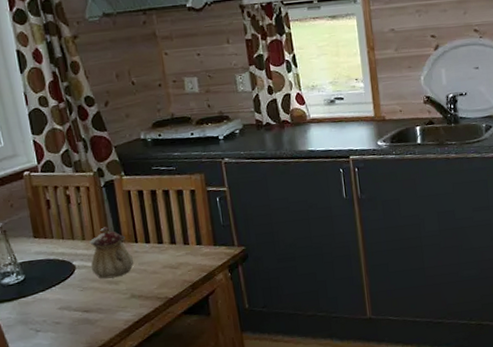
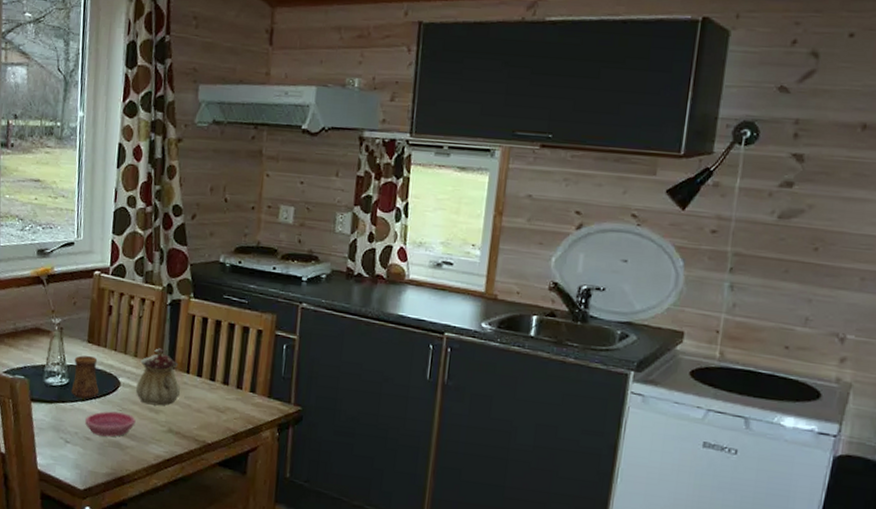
cup: none [25,249,56,290] -> present [71,355,99,399]
saucer: none [50,291,99,318] -> present [85,411,136,437]

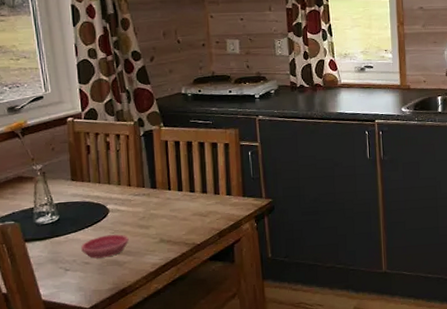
cup: present [71,355,99,399] -> none [61,192,89,230]
teapot: present [136,348,181,406] -> none [124,173,166,223]

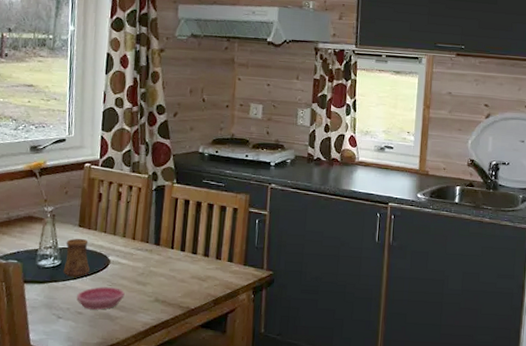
cup: none [61,192,89,230] -> present [63,239,90,277]

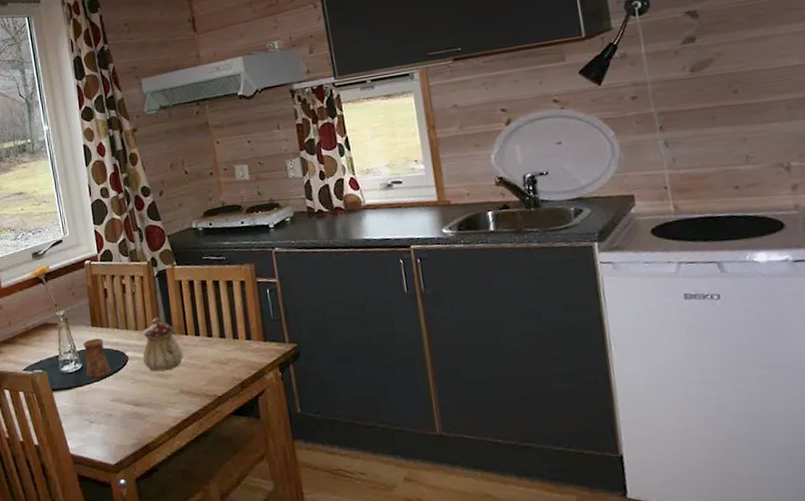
saucer: present [77,287,125,310] -> none [104,384,149,410]
teapot: none [125,228,166,279] -> present [142,317,184,372]

